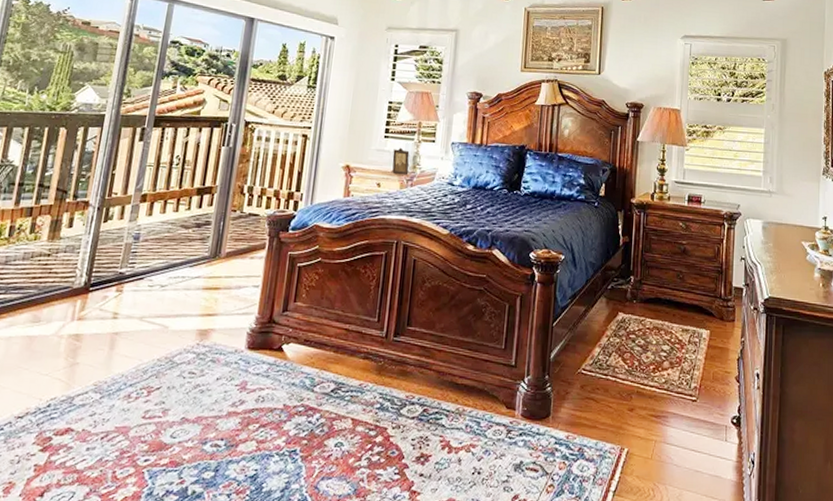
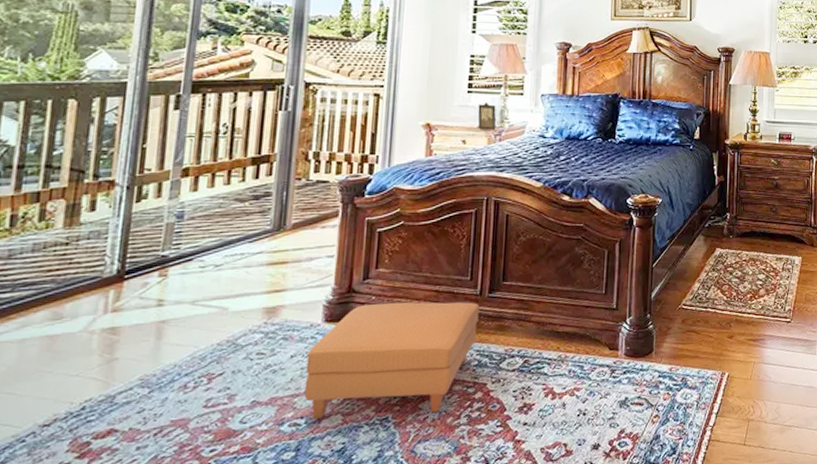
ottoman: none [225,335,385,451] -> present [304,301,480,419]

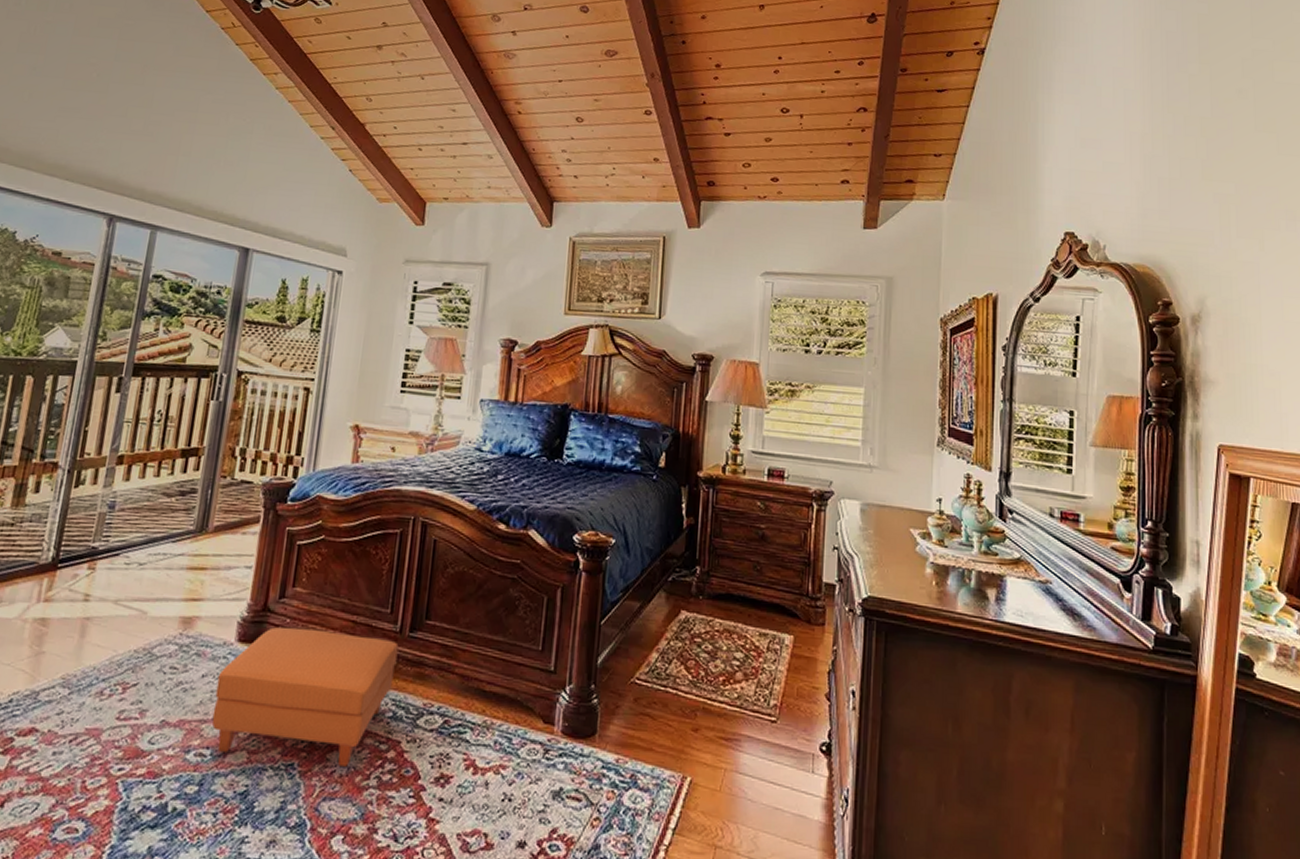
photo frame: present [477,102,501,130] -> none [409,404,434,438]

